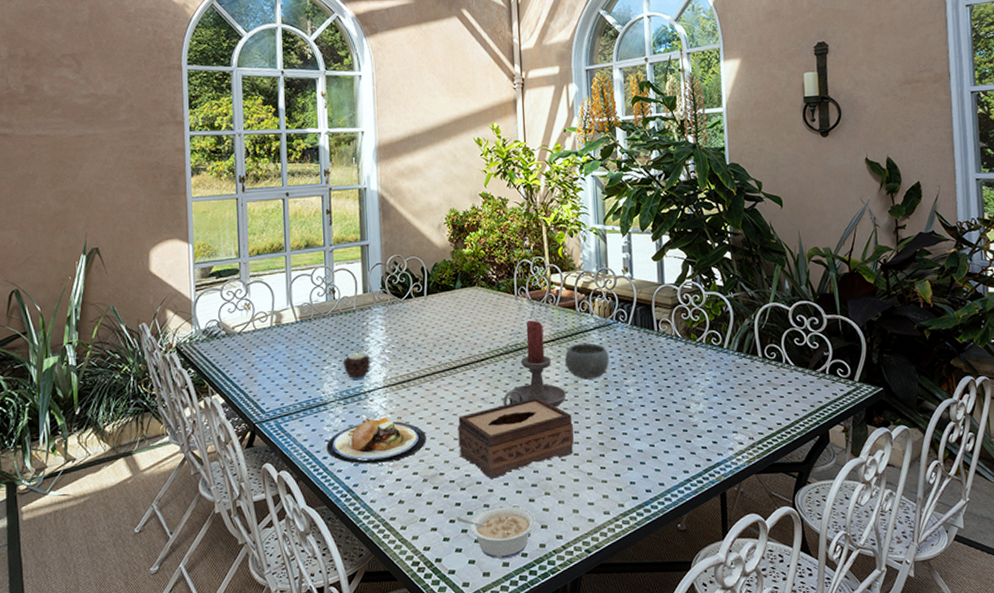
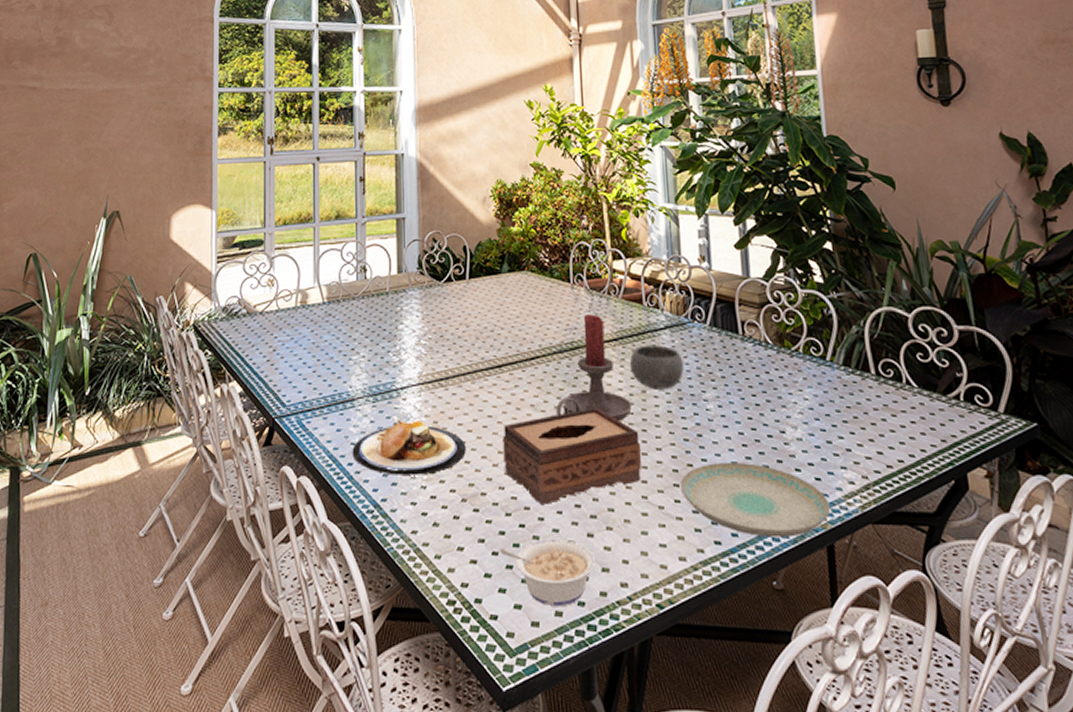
candle: present [343,352,371,381] -> none [373,341,405,375]
plate: none [606,433,724,491] -> present [681,463,831,537]

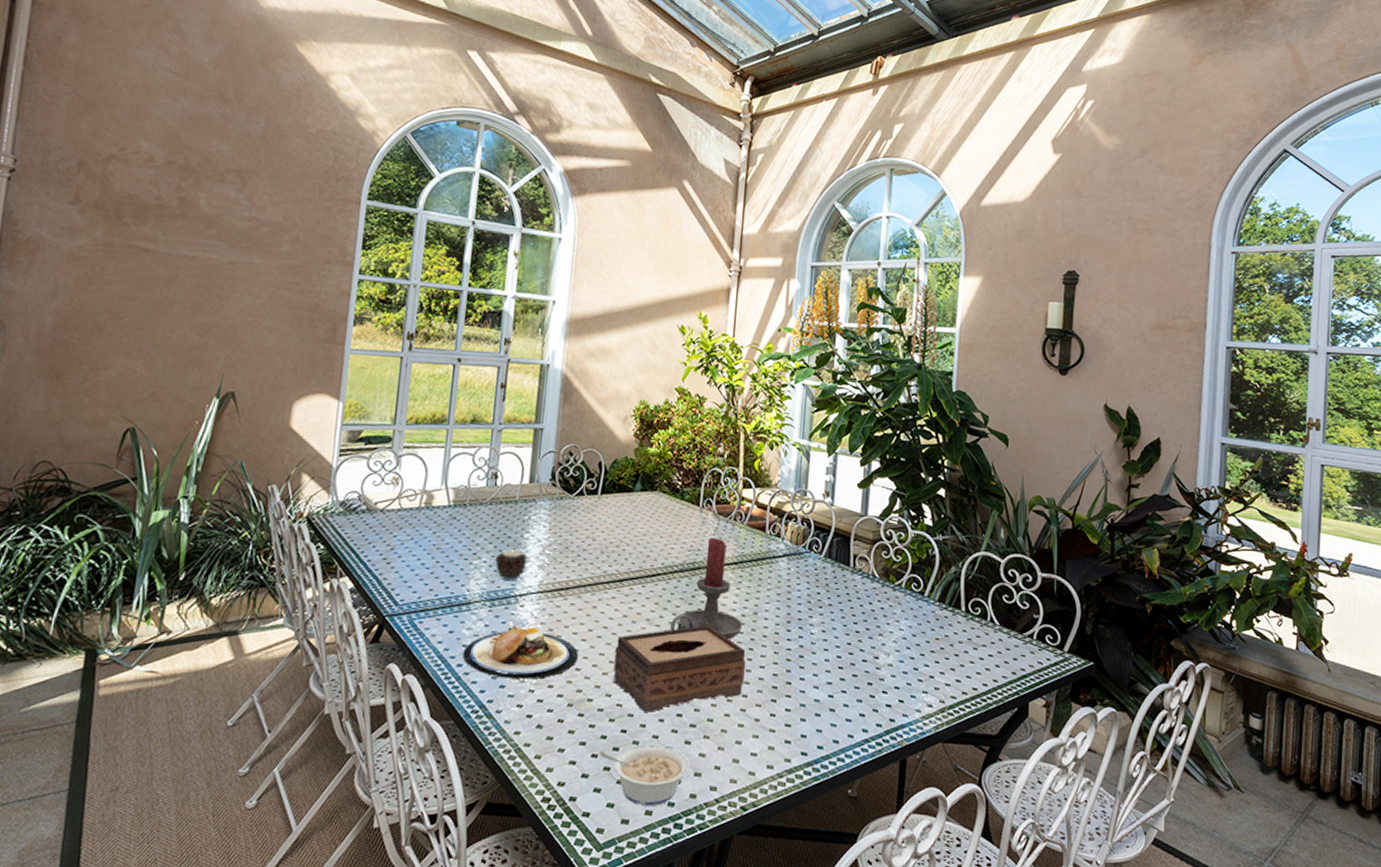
candle: none [373,341,405,375] -> present [495,548,528,581]
bowl: present [629,345,684,390] -> none [745,570,796,613]
plate: present [681,463,831,537] -> none [778,682,909,751]

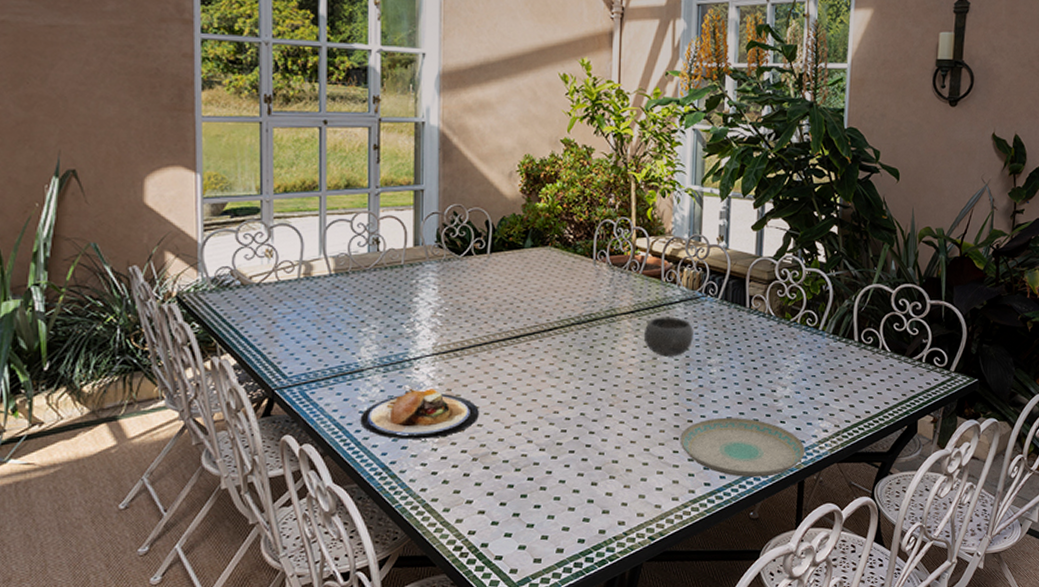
candle: present [495,548,528,581] -> none [385,313,419,346]
legume: present [599,744,690,807] -> none [508,488,598,545]
tissue box: present [613,625,746,714] -> none [516,373,647,461]
candle holder: present [670,537,743,639] -> none [570,289,642,385]
bowl: none [745,570,796,613] -> present [643,316,693,357]
plate: none [778,682,909,751] -> present [680,418,806,478]

